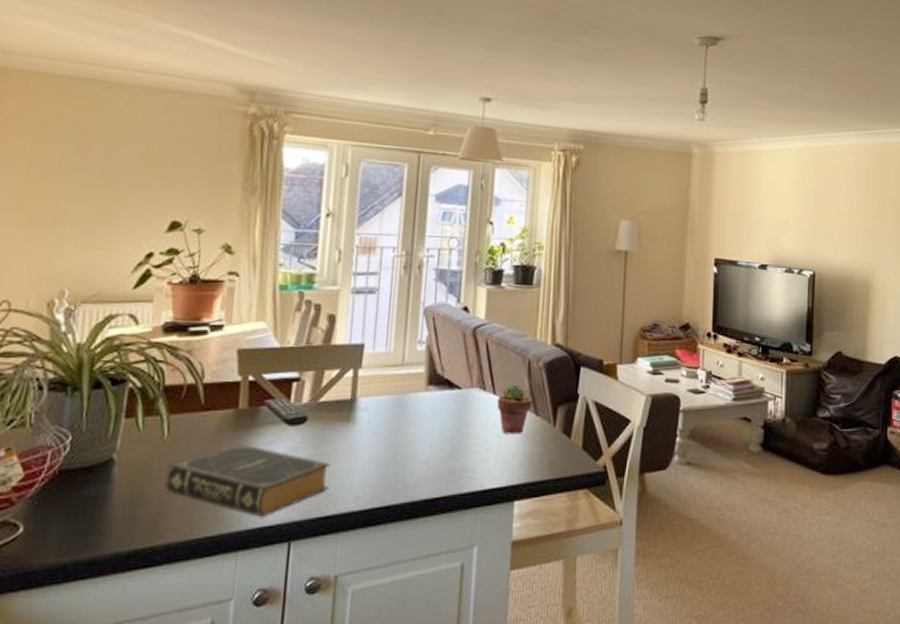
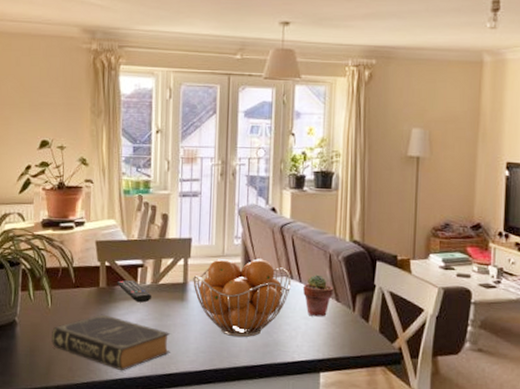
fruit basket: none [362,367,484,464] -> present [192,258,291,338]

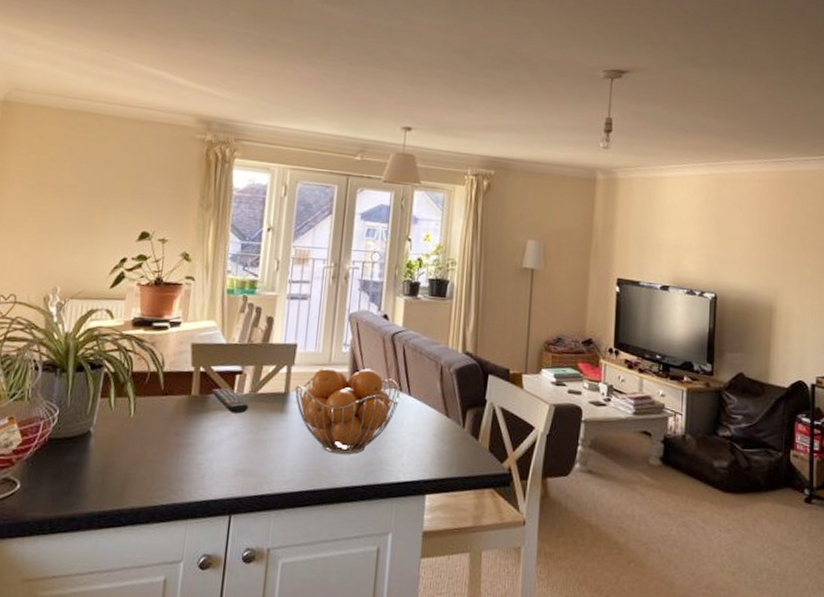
book: present [51,314,171,371] -> none [130,425,267,492]
potted succulent: present [302,274,333,317] -> none [411,387,444,434]

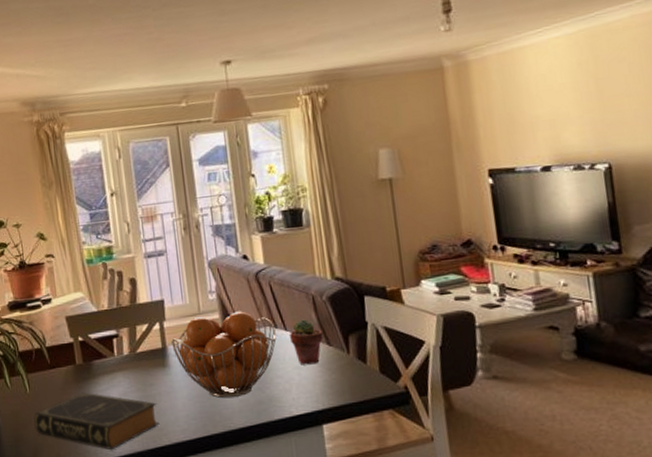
book: none [130,425,267,492] -> present [34,392,160,451]
remote control: present [211,387,248,414] -> none [93,352,131,375]
potted succulent: none [411,387,444,434] -> present [289,319,323,365]

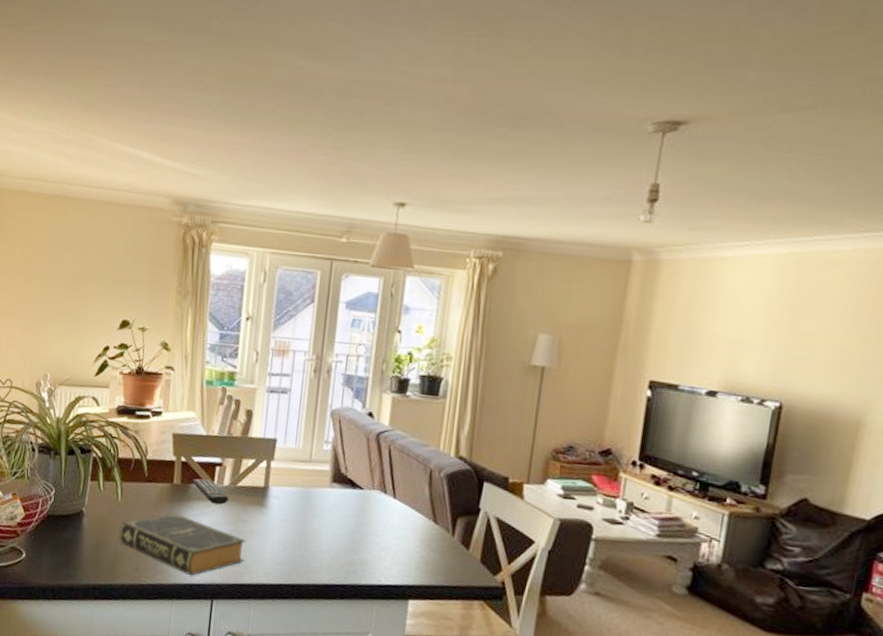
remote control: none [93,352,131,375] -> present [192,478,228,505]
fruit basket: present [170,311,277,399] -> none [274,464,384,553]
potted succulent: present [289,319,323,365] -> none [396,491,432,539]

